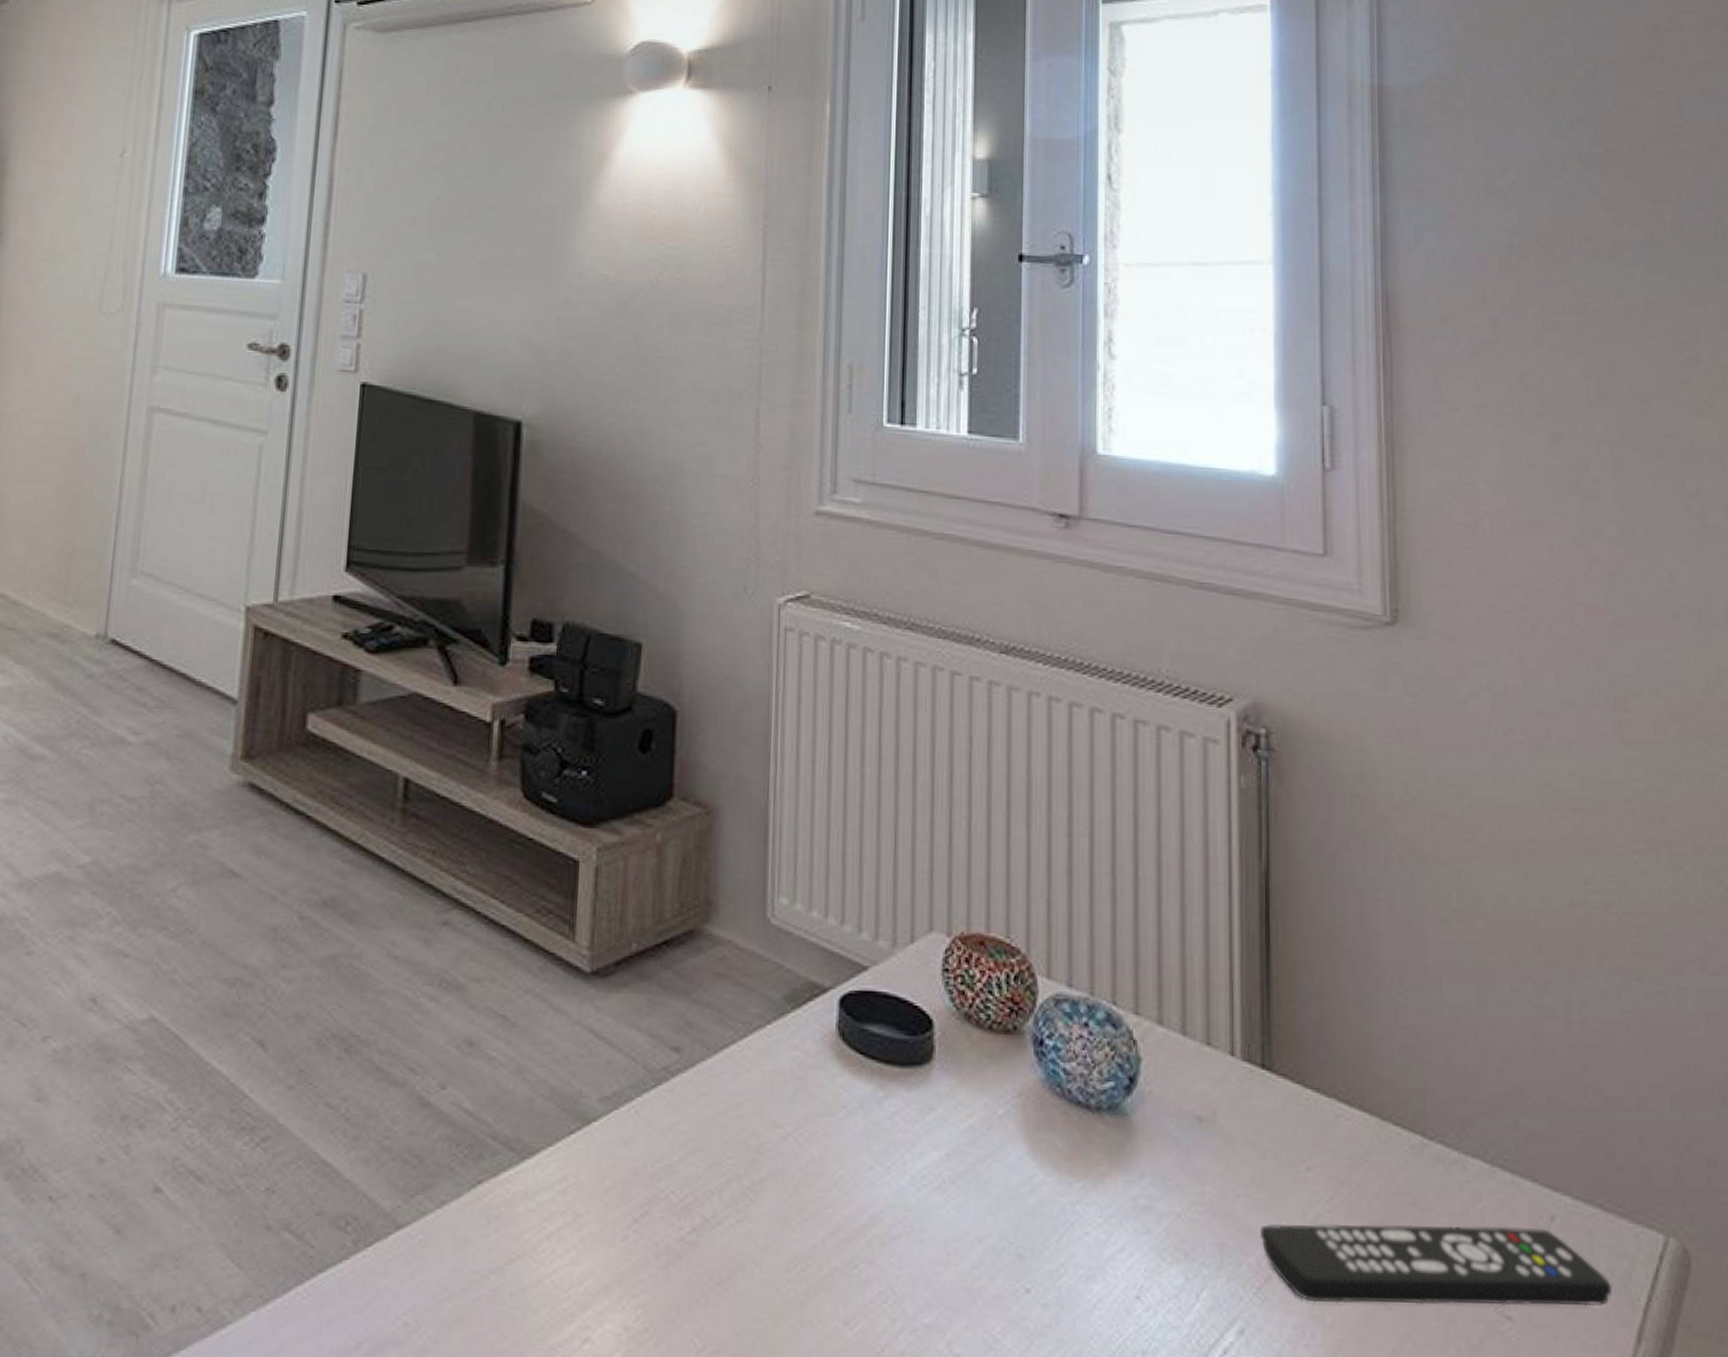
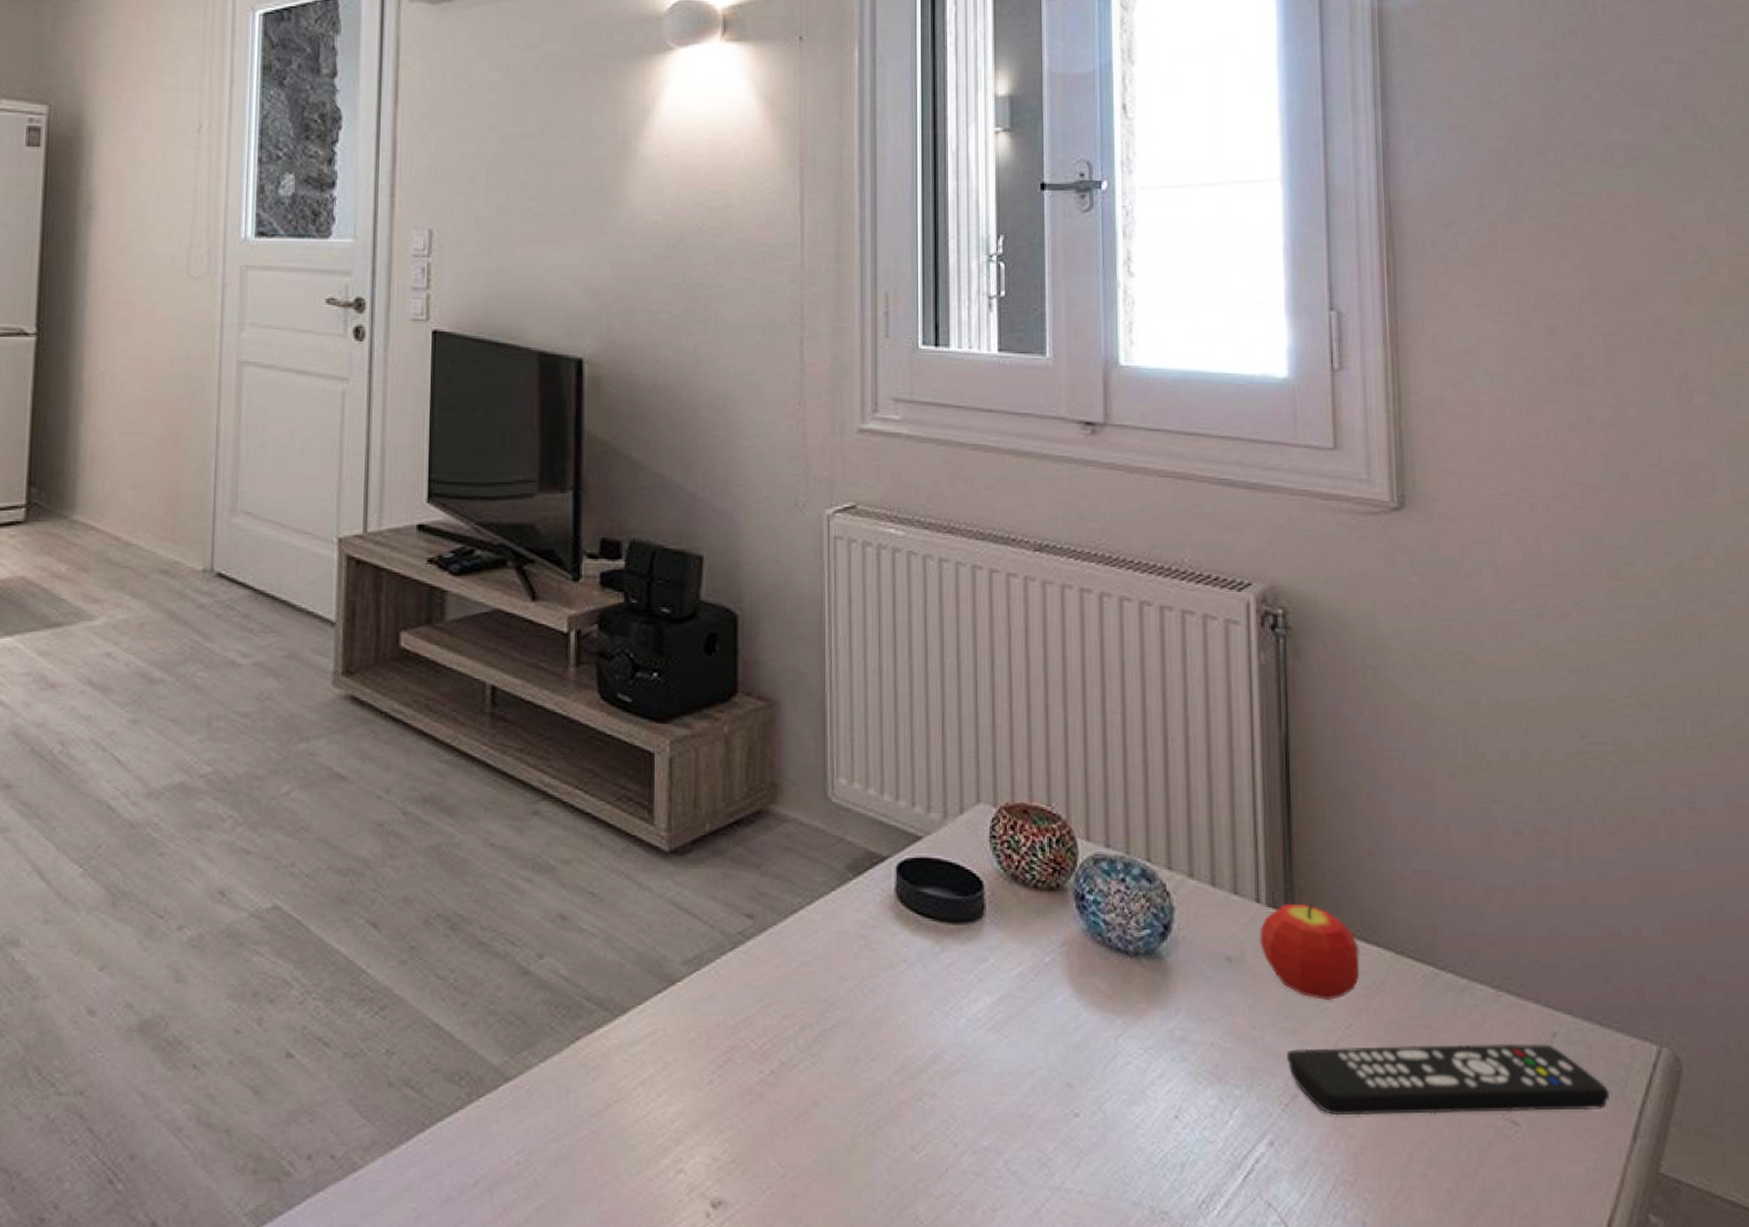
fruit: none [1232,1058,1342,1171] -> present [1259,903,1360,1001]

